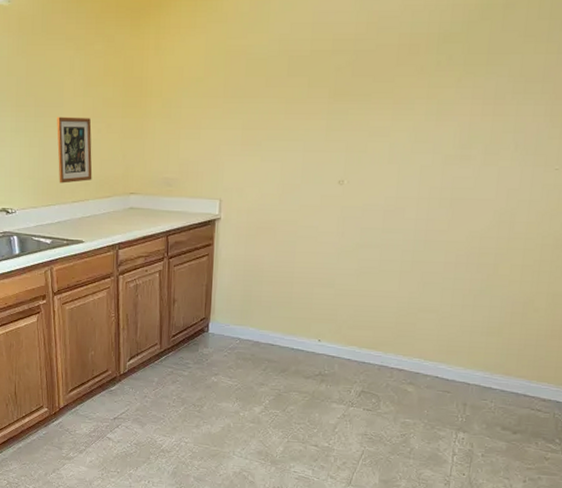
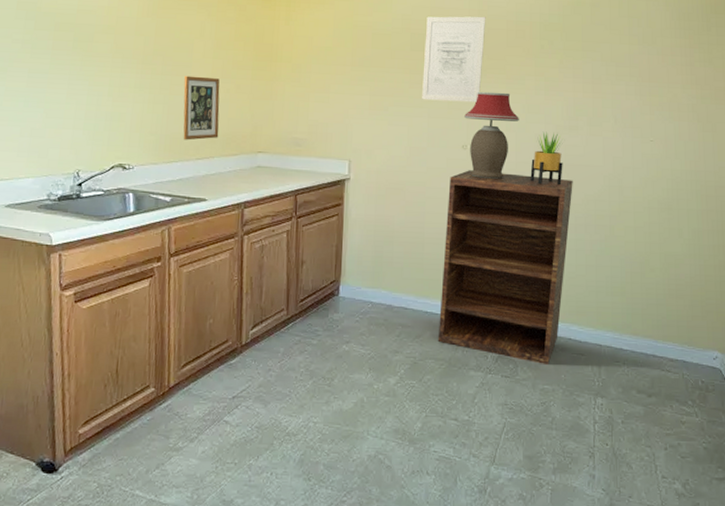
wall art: none [298,30,376,133] -> present [422,16,486,103]
shelving unit: none [302,207,458,401] -> present [437,170,573,366]
table lamp: none [343,119,404,217] -> present [464,91,519,180]
potted plant: none [410,162,451,222] -> present [530,131,563,186]

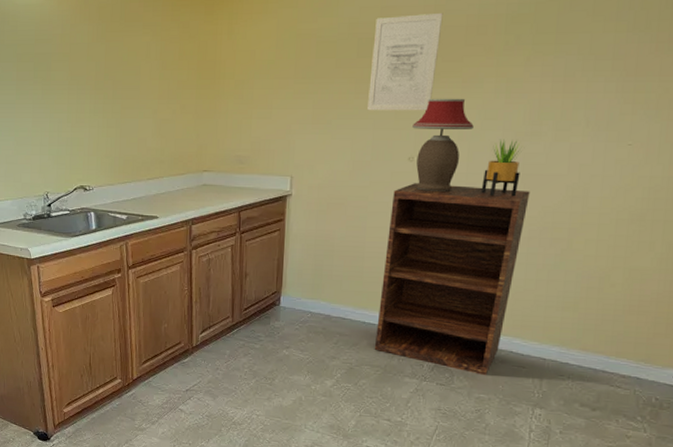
picture frame: present [183,75,220,141] -> none [133,98,167,162]

